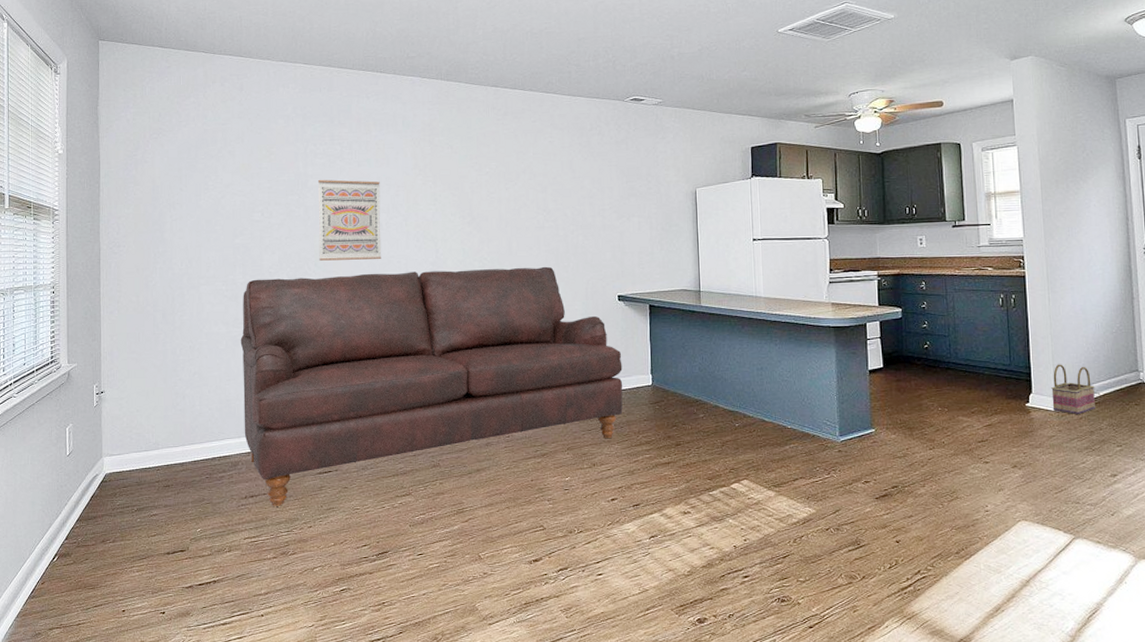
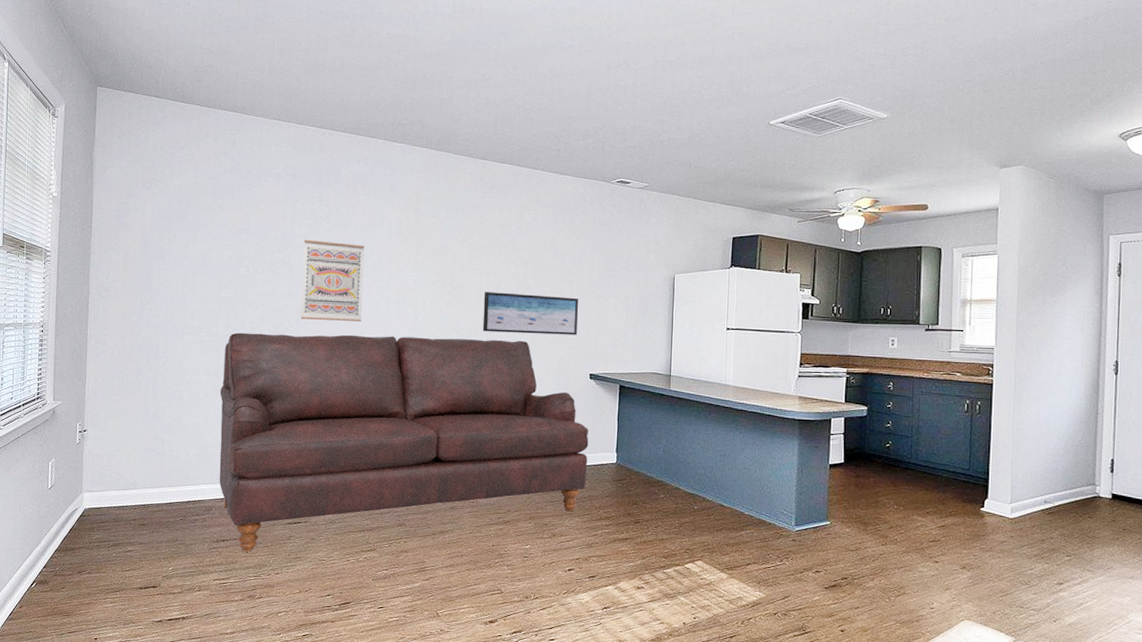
wall art: none [504,219,602,260] -> present [482,292,579,335]
basket: present [1051,364,1095,415] -> none [1006,472,1051,523]

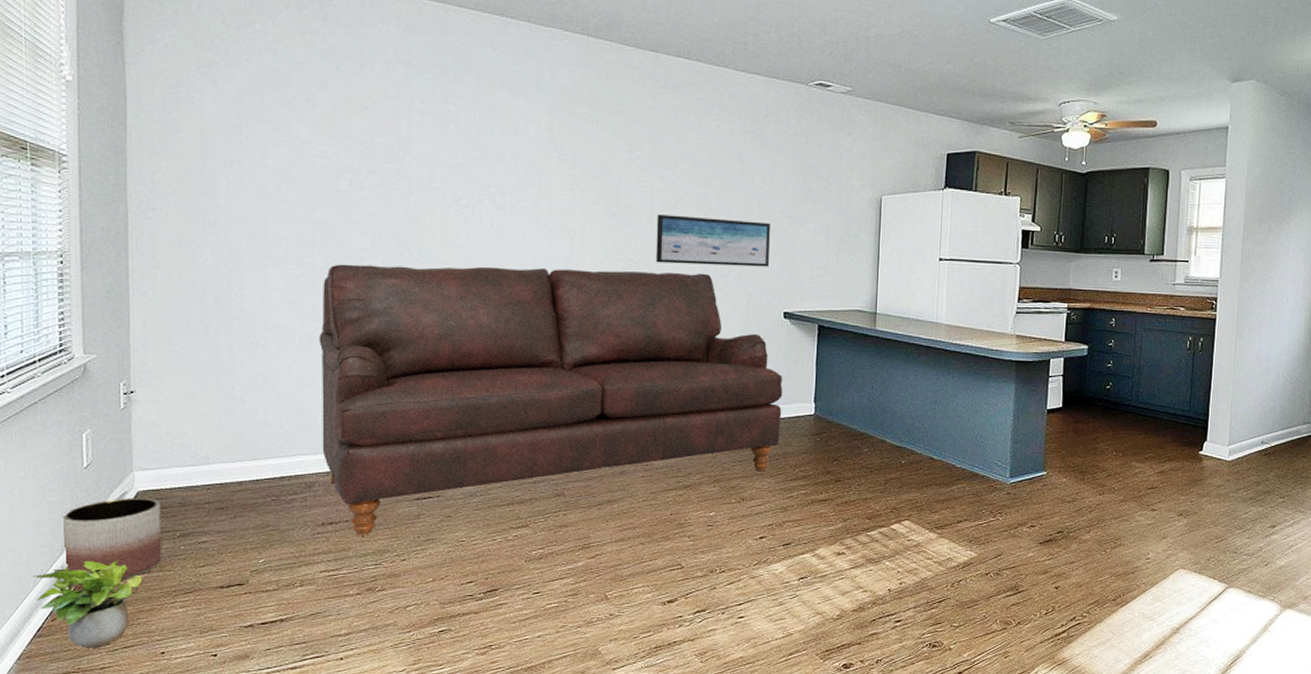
potted plant: none [8,561,85,632] -> present [31,559,143,648]
planter: none [29,513,101,580] -> present [61,498,162,584]
wall art: present [301,239,365,321] -> none [424,146,505,250]

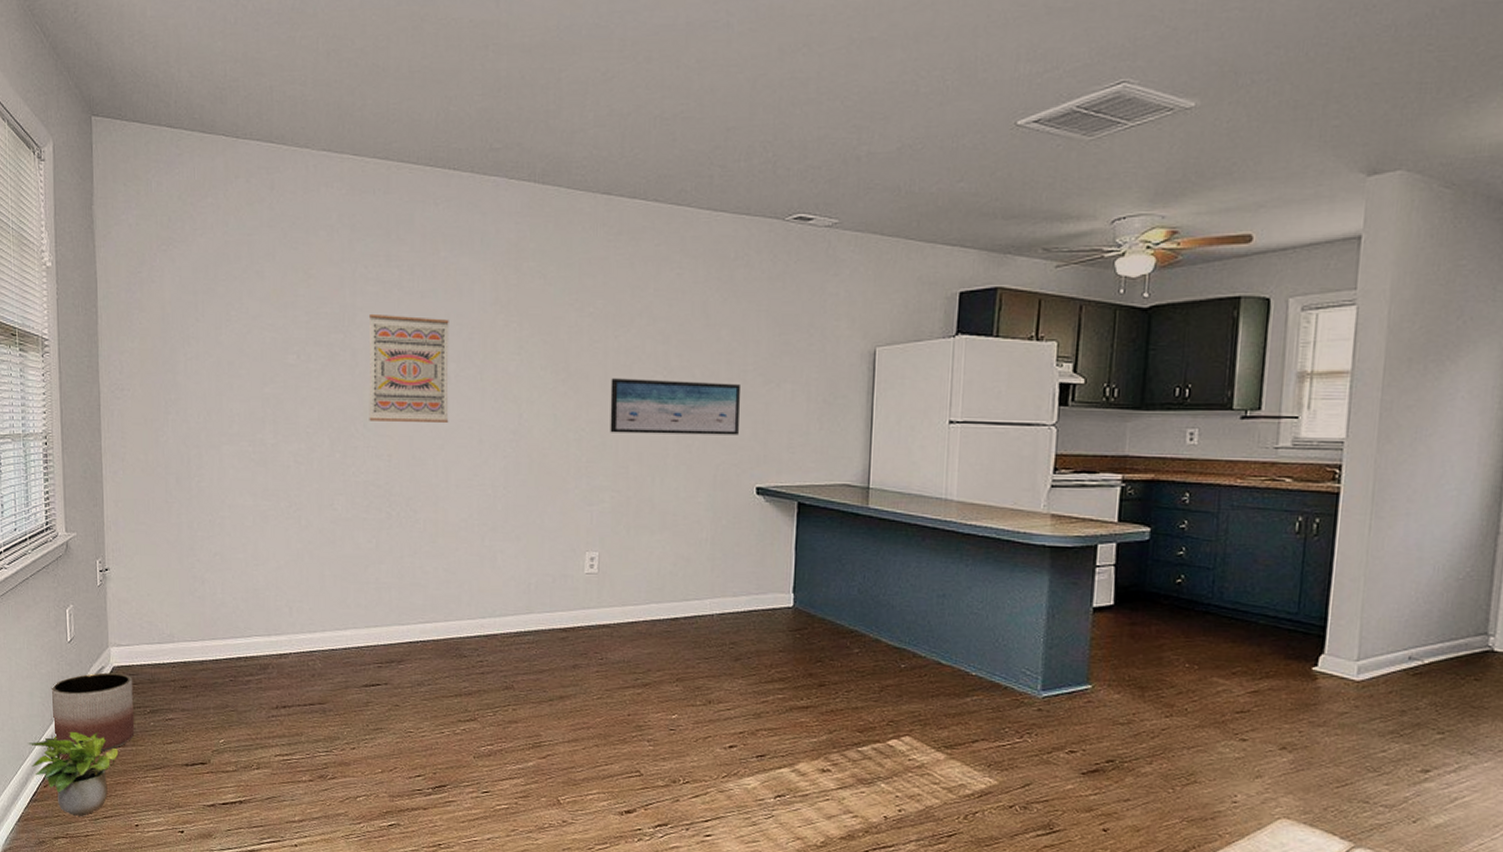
sofa: present [319,264,783,536] -> none [270,440,756,721]
wall art: none [424,146,505,250] -> present [368,313,449,422]

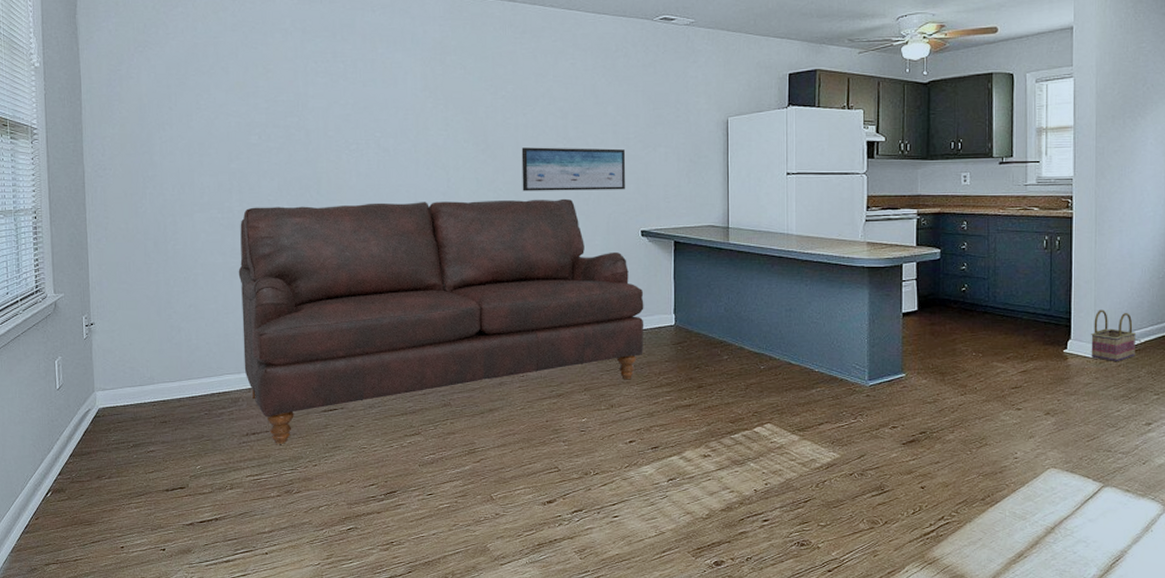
potted plant: present [27,731,119,816] -> none [19,466,105,543]
planter: present [51,672,135,754] -> none [41,414,119,488]
sofa: none [270,440,756,721] -> present [238,198,644,444]
wall art: present [368,313,449,422] -> none [319,100,389,189]
basket: none [1350,617,1419,688] -> present [1091,310,1137,362]

